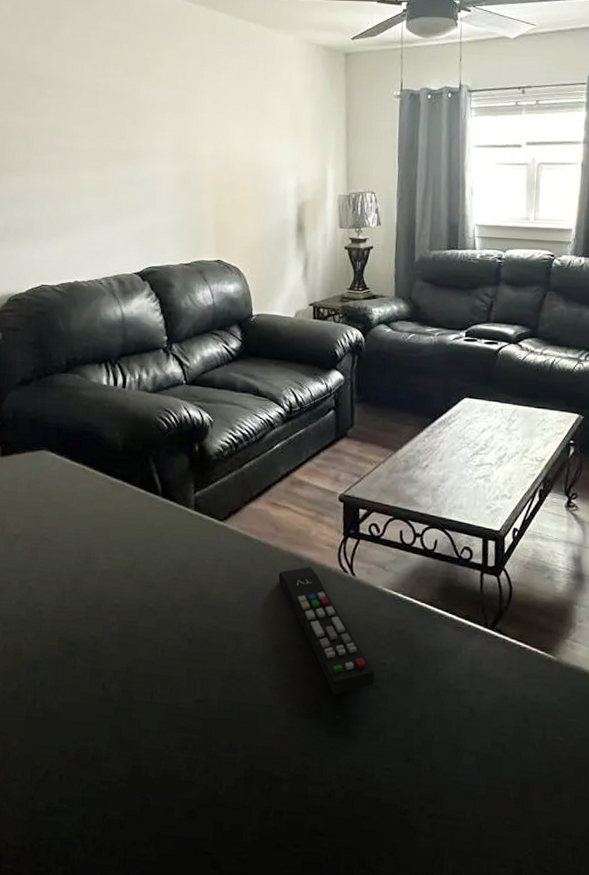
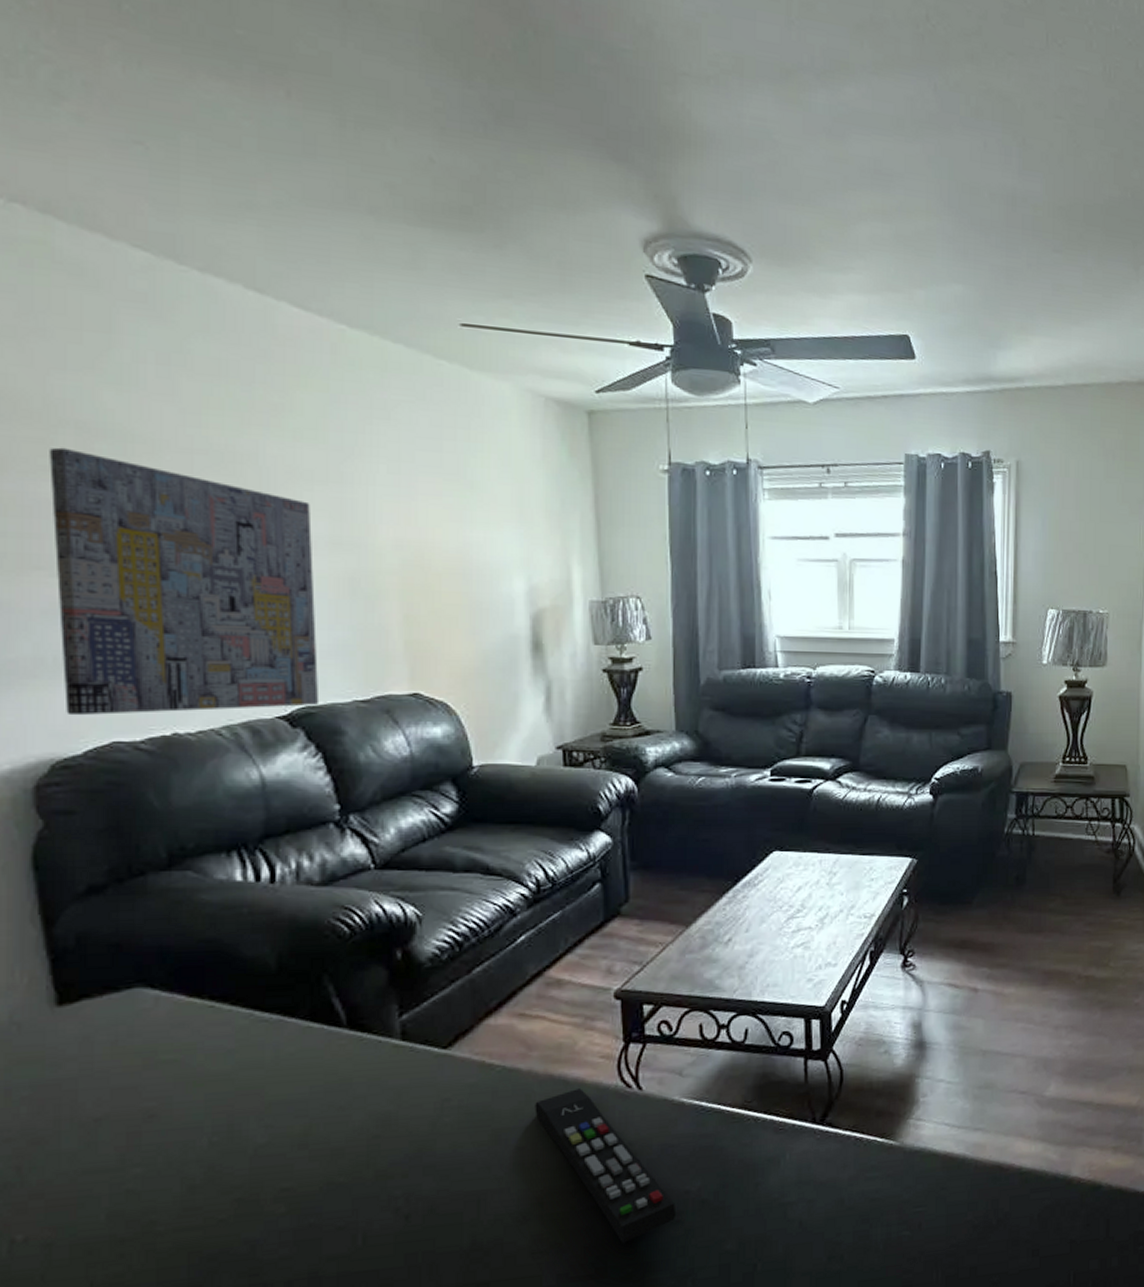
wall art: none [18,93,163,267] -> present [49,447,320,716]

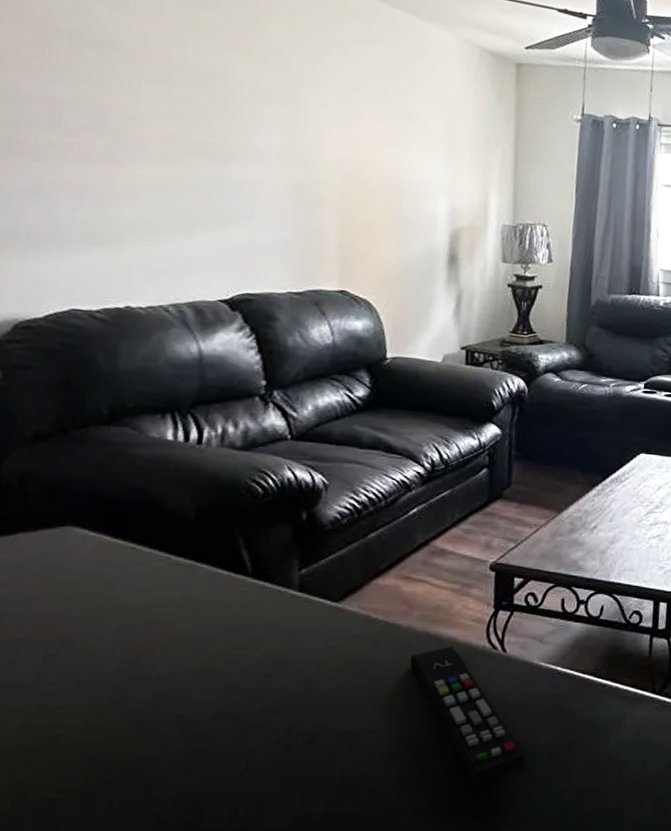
wall art: present [49,447,320,716] -> none [33,51,268,294]

